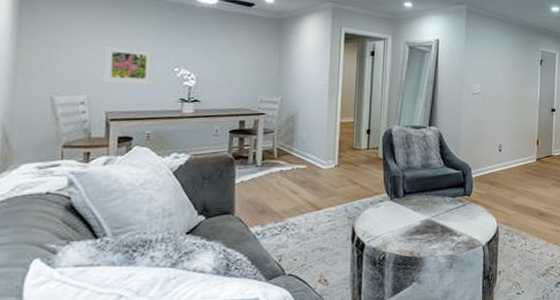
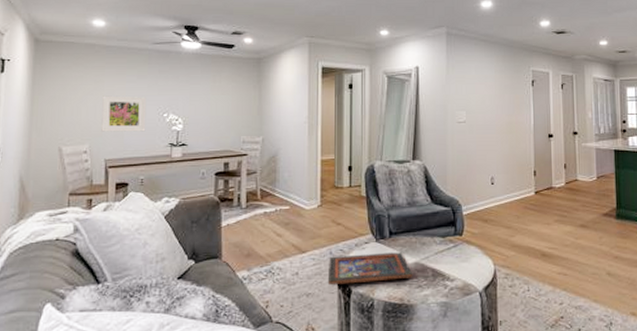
religious icon: none [341,210,424,241] -> present [327,252,413,286]

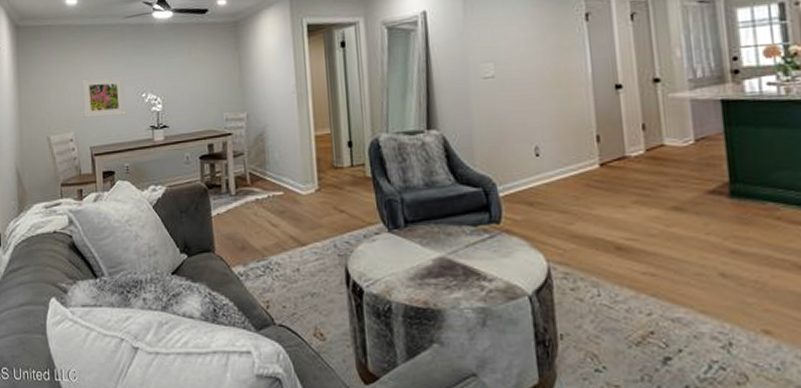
religious icon: present [327,252,413,286] -> none [333,245,439,284]

